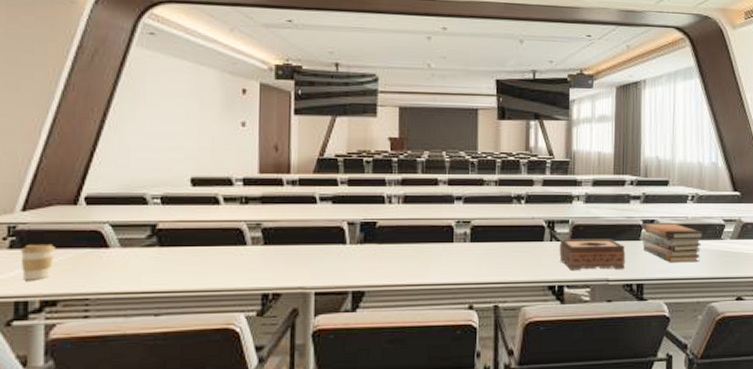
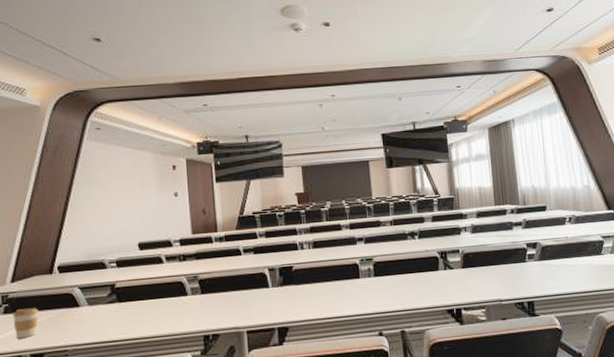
tissue box: present [559,238,626,270] -> none [453,262,515,294]
book stack: present [640,222,705,263] -> none [525,243,586,280]

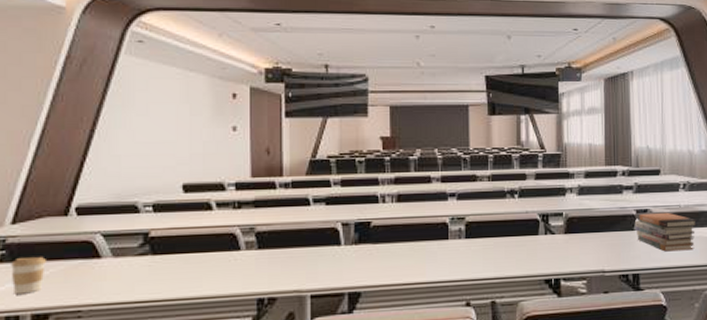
book stack: none [525,243,586,280] -> present [634,211,698,252]

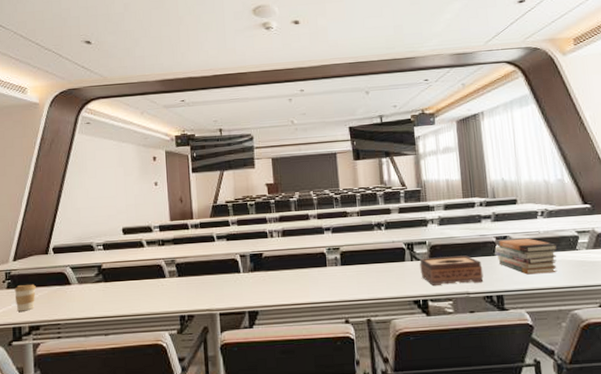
tissue box: none [554,229,621,263] -> present [419,255,484,286]

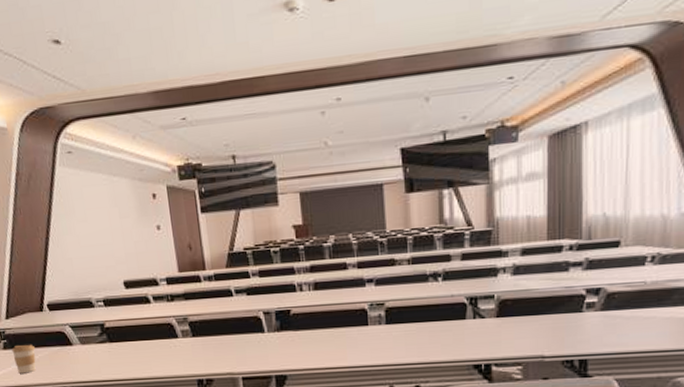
tissue box: present [419,255,484,286] -> none [484,312,565,348]
book stack: present [495,237,559,275] -> none [583,289,669,335]

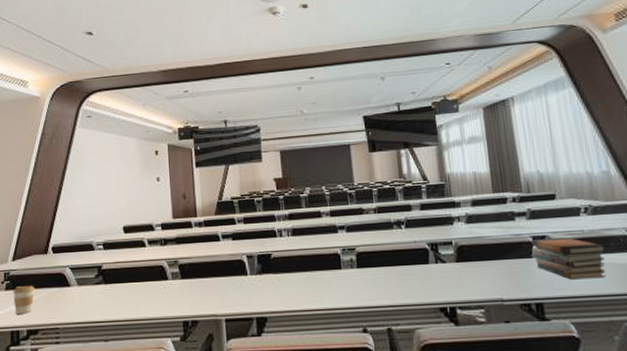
book stack: none [583,289,669,335] -> present [531,237,608,280]

